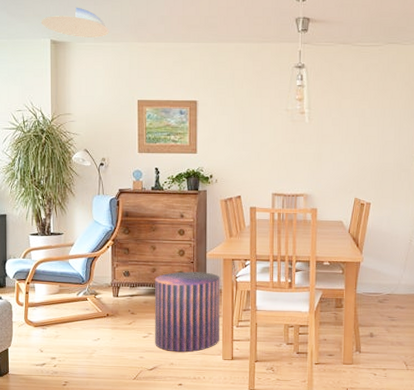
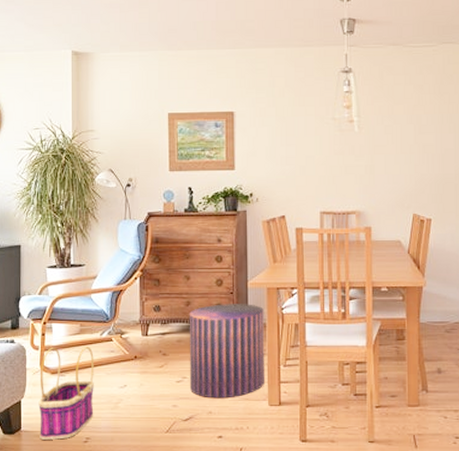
basket: none [23,304,71,383] -> present [38,347,94,440]
ceiling light: present [40,7,109,38] -> none [61,15,136,47]

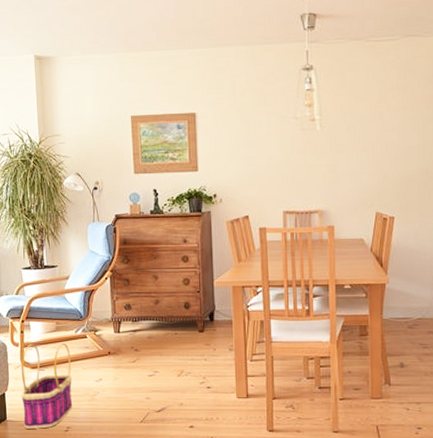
pouf: present [189,304,265,399] -> none [158,302,233,391]

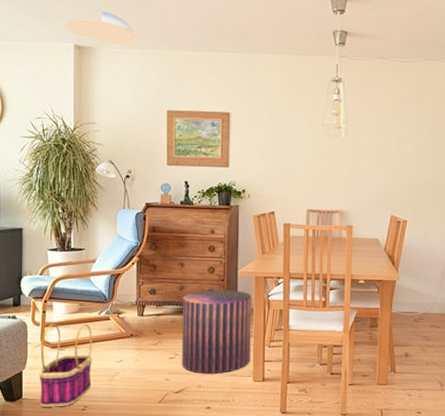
ceiling light: none [23,18,97,51] -> present [63,11,138,44]
pouf: none [158,302,233,391] -> present [181,289,252,374]

